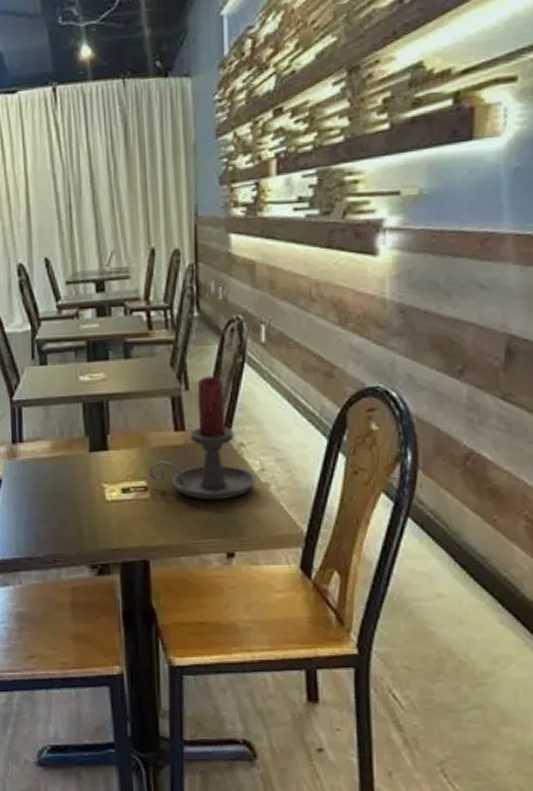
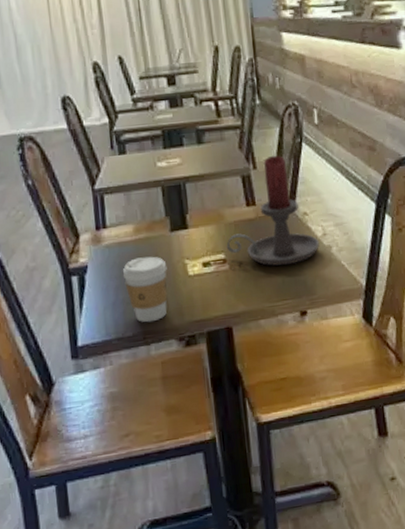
coffee cup: none [38,476,83,545] -> present [123,256,168,323]

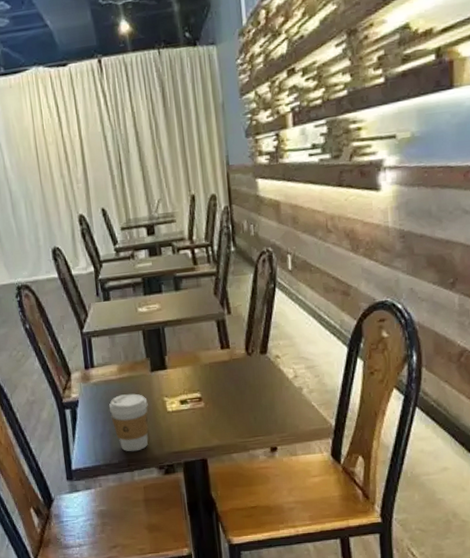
candle holder: present [226,155,319,266] -> none [201,300,291,405]

